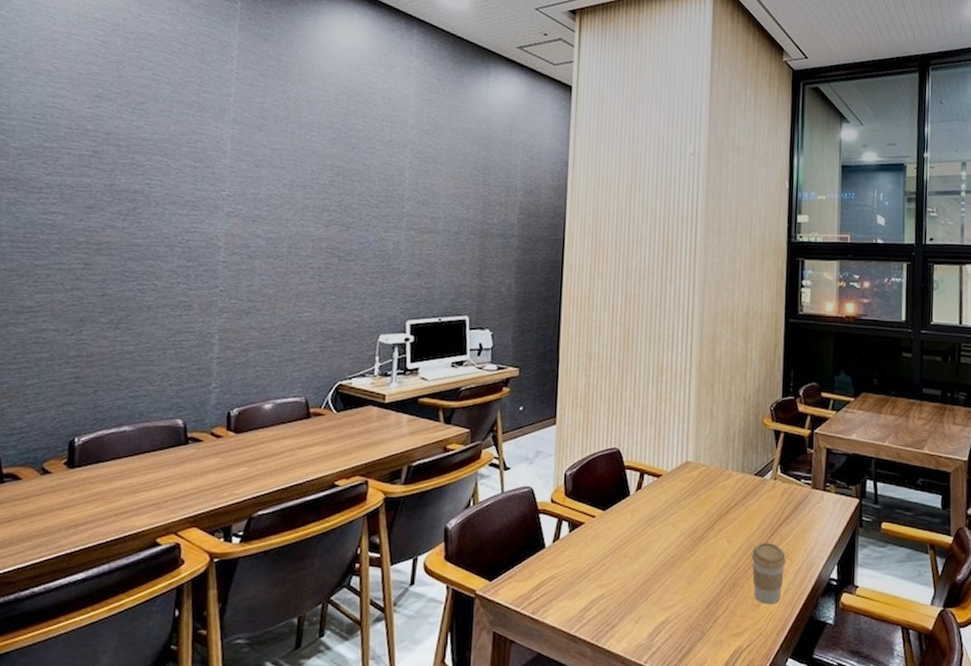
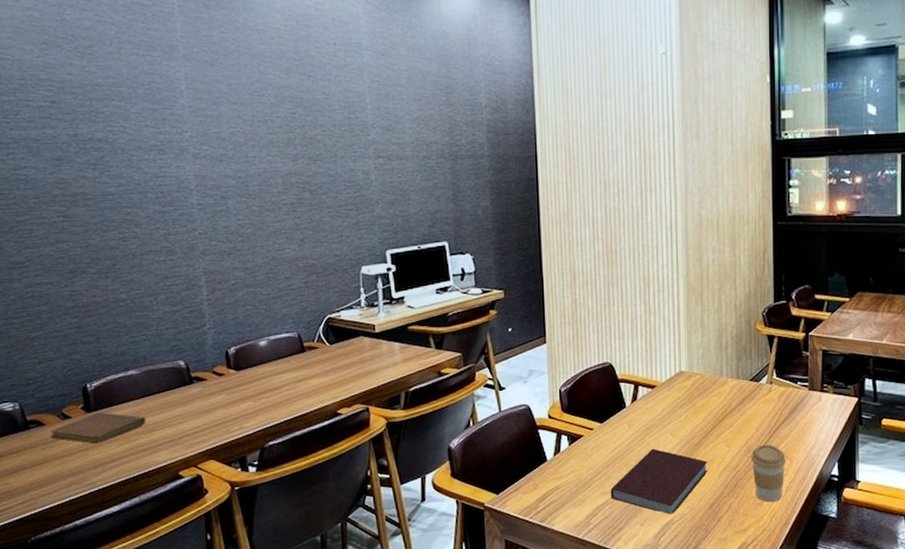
notebook: none [25,469,131,503] -> present [50,412,146,444]
notebook: none [607,540,708,613] -> present [610,448,708,515]

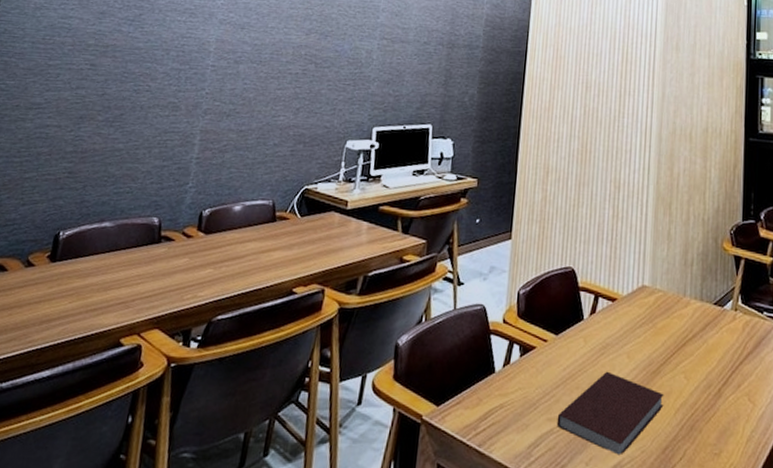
notebook: present [50,412,146,444] -> none [8,263,106,298]
coffee cup: present [751,444,786,503] -> none [710,380,748,454]

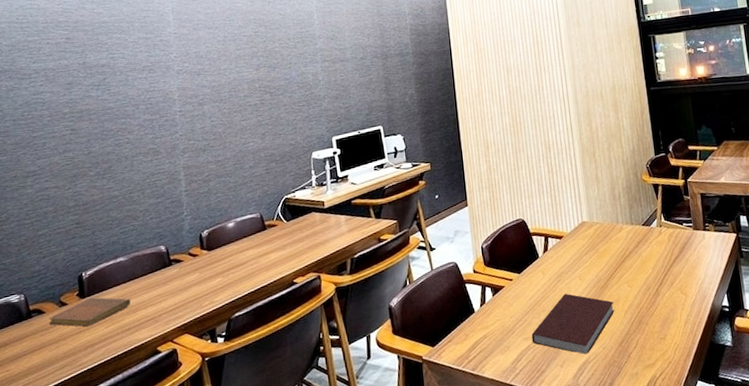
notebook: none [8,263,106,298] -> present [49,297,131,327]

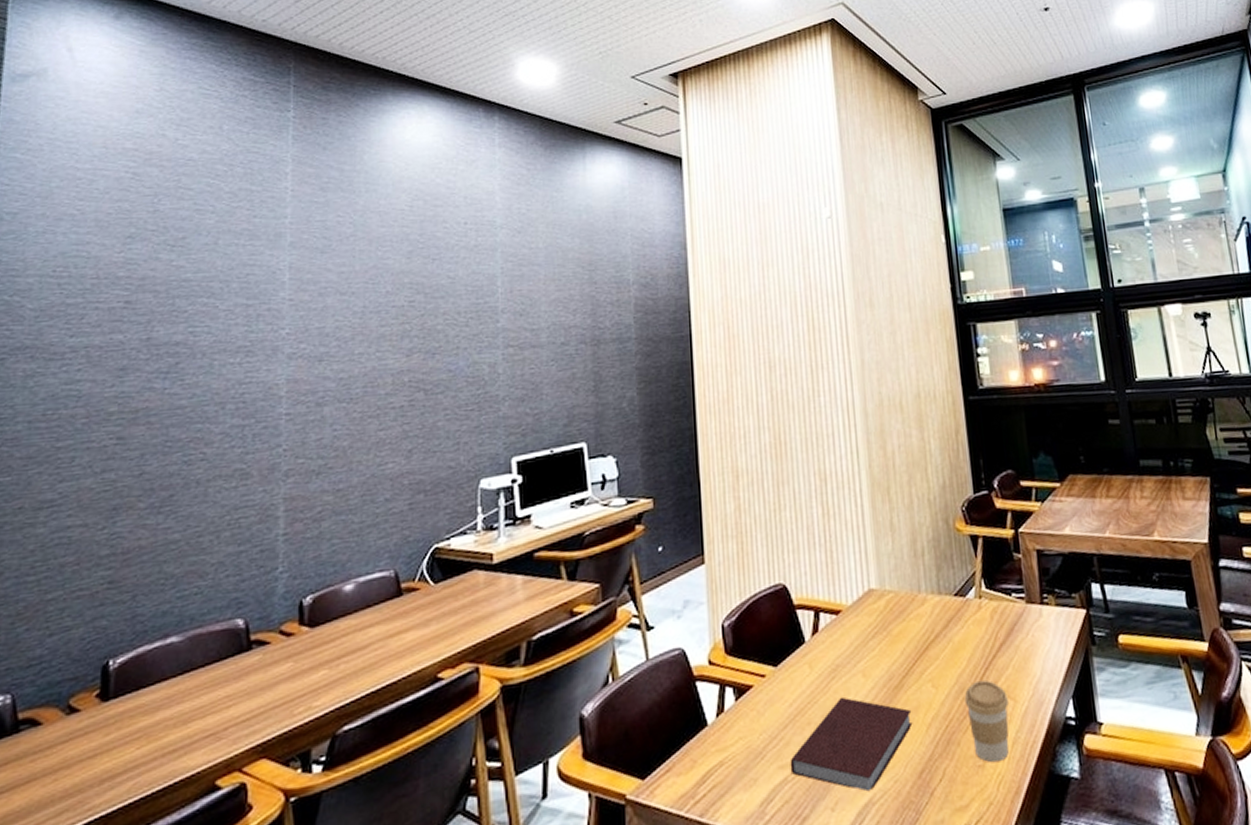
notebook: present [49,297,131,327] -> none [46,699,182,748]
coffee cup: none [650,281,682,336] -> present [964,679,1009,763]

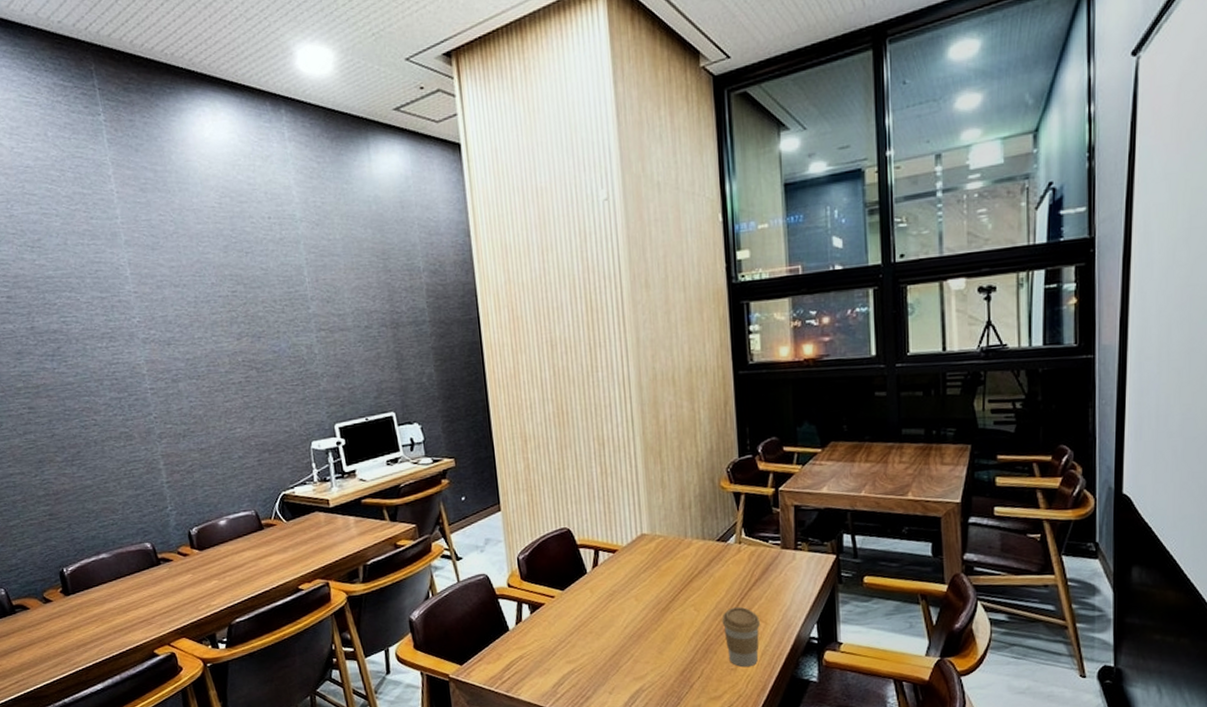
notebook: present [790,696,913,792] -> none [575,614,677,682]

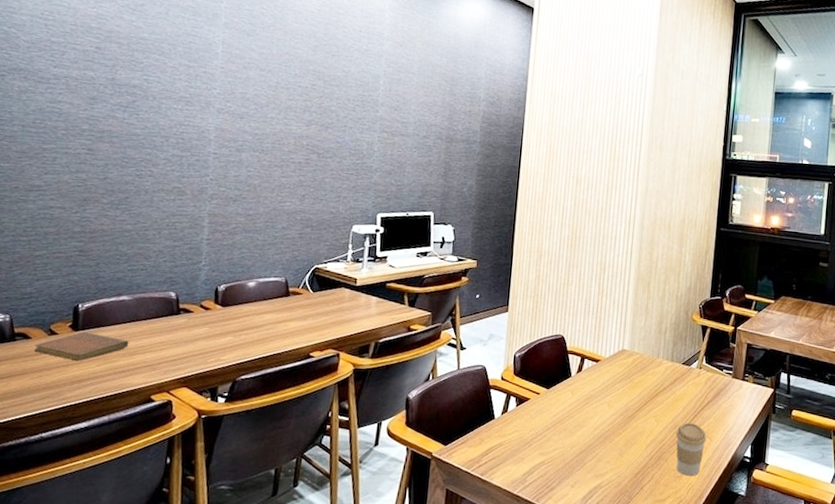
notebook: none [34,595,120,626] -> present [34,332,129,362]

